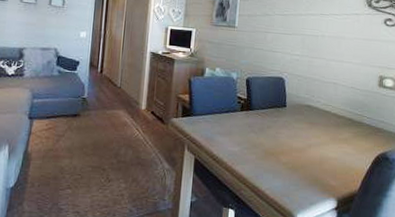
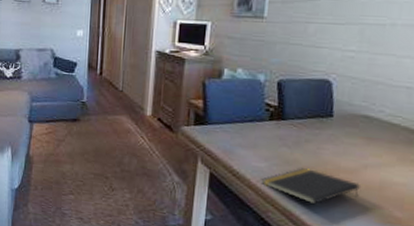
notepad: none [235,149,307,181] -> present [261,167,360,205]

